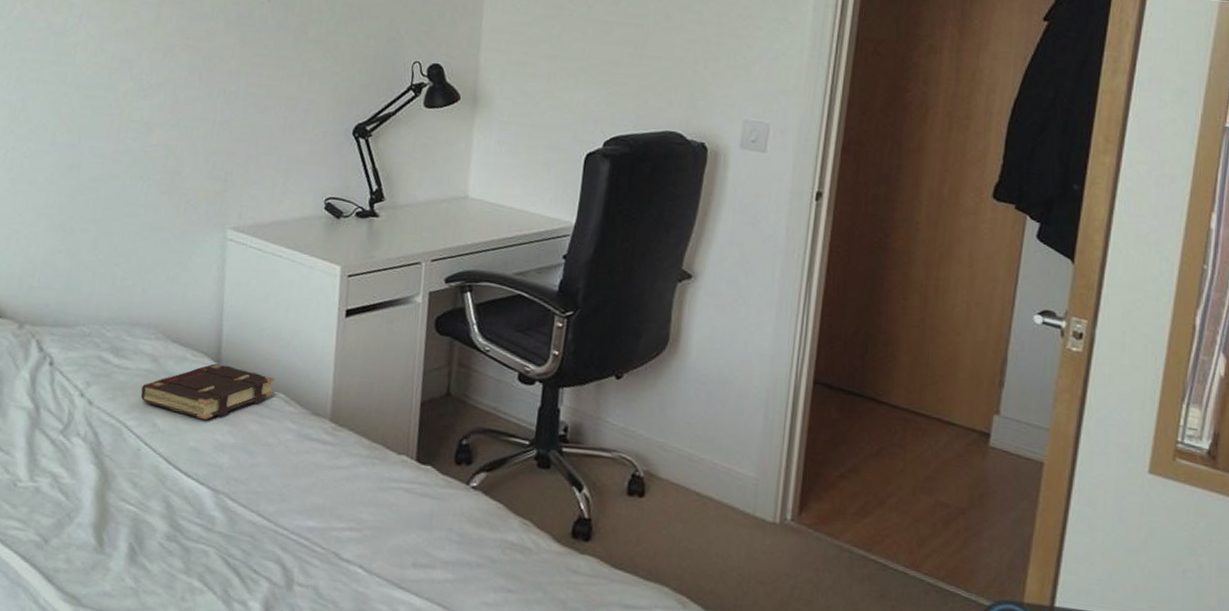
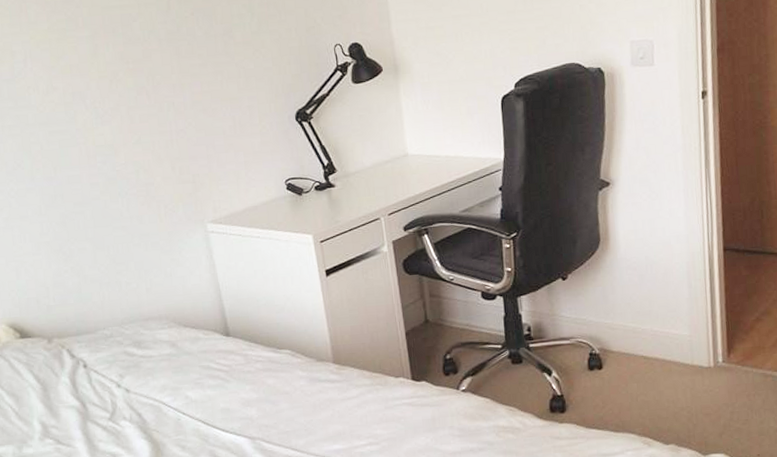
book: present [140,363,276,419] -> none [168,336,282,384]

